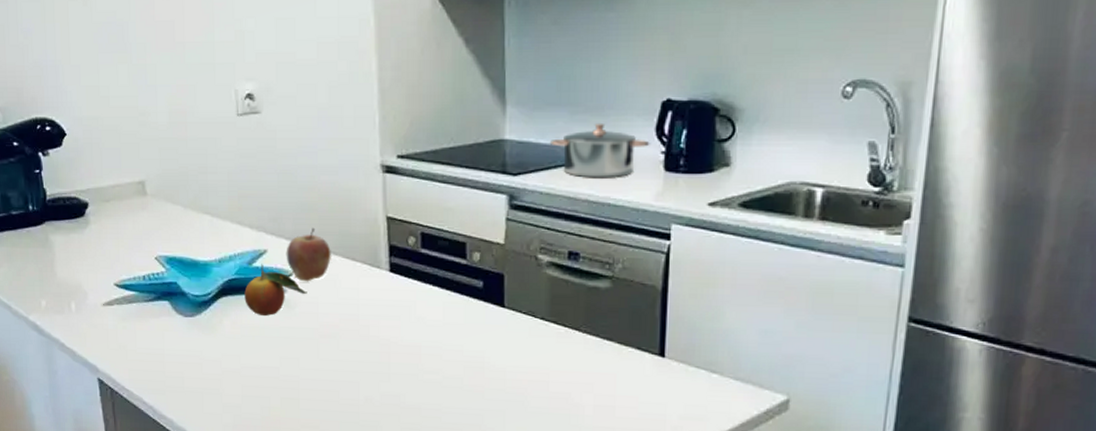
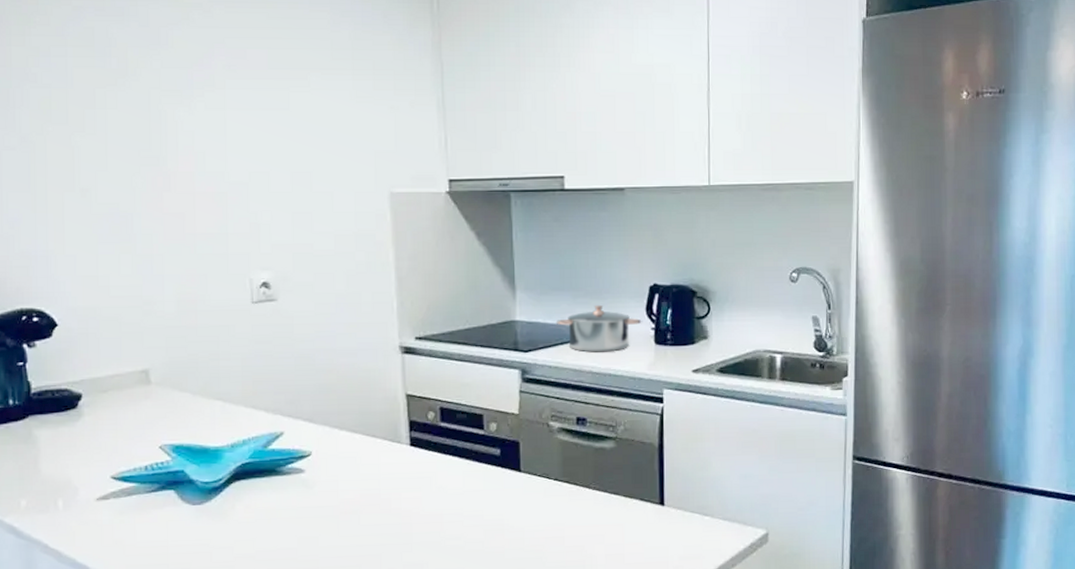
fruit: present [244,264,307,316] -> none [259,446,327,497]
apple: present [286,227,331,282] -> none [304,408,351,461]

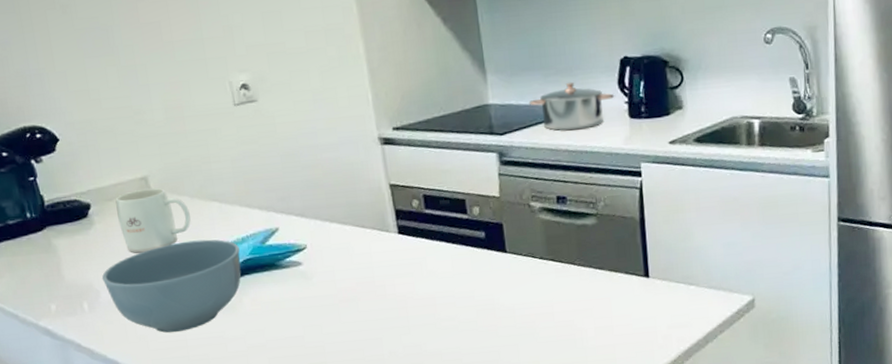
bowl: none [83,439,239,538] -> present [101,239,241,333]
mug: none [110,382,190,450] -> present [115,187,191,253]

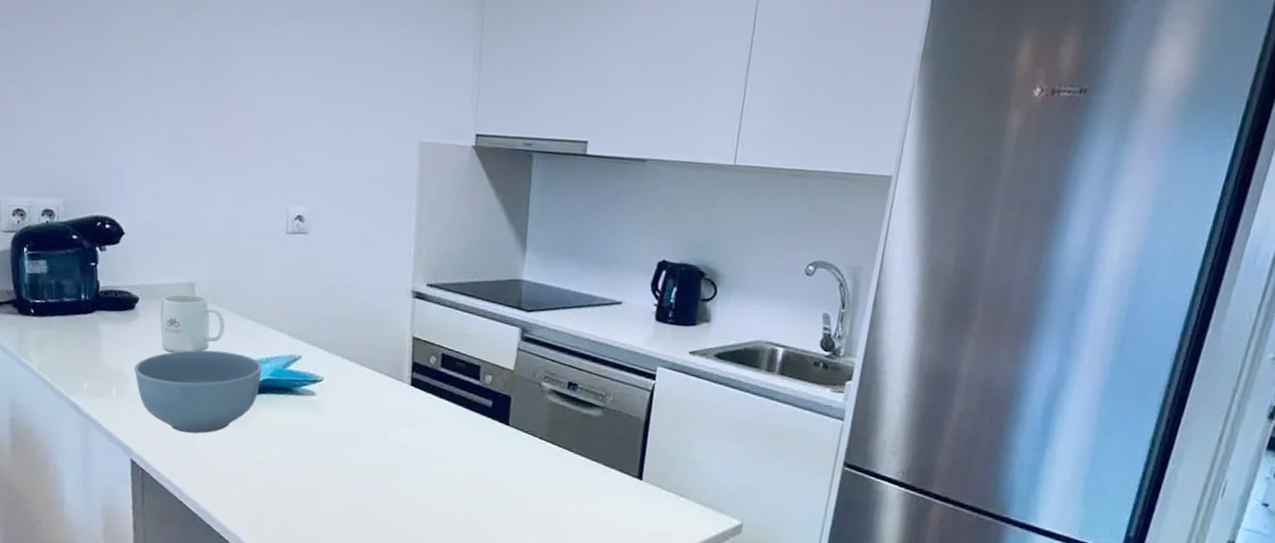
cooking pot: present [528,81,615,131] -> none [560,274,646,322]

